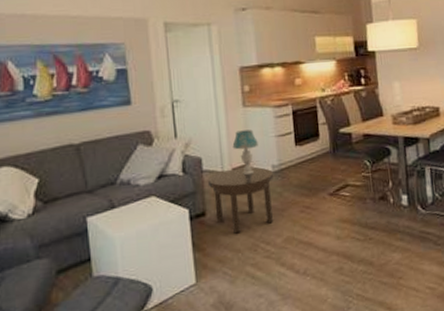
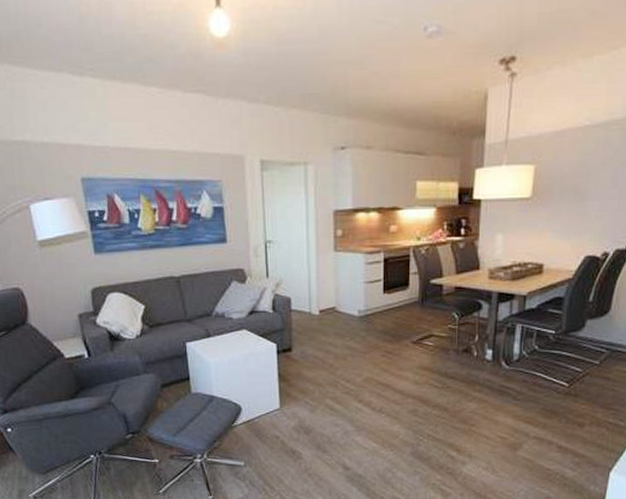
side table: present [207,167,273,234] -> none [295,310,358,370]
table lamp: present [232,129,258,175] -> none [321,274,346,318]

